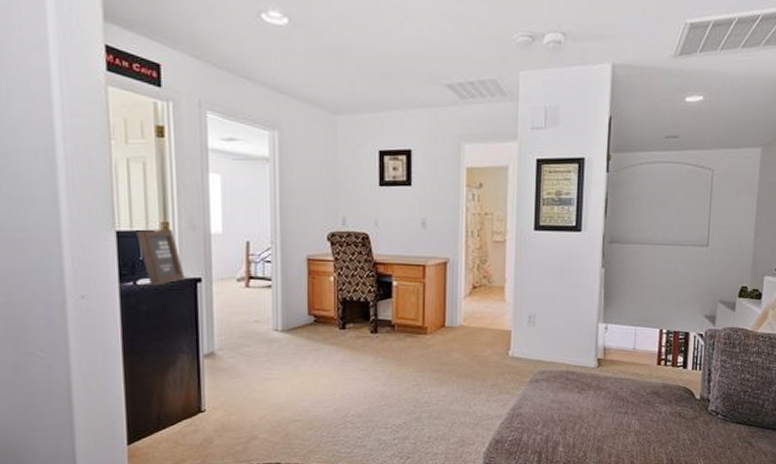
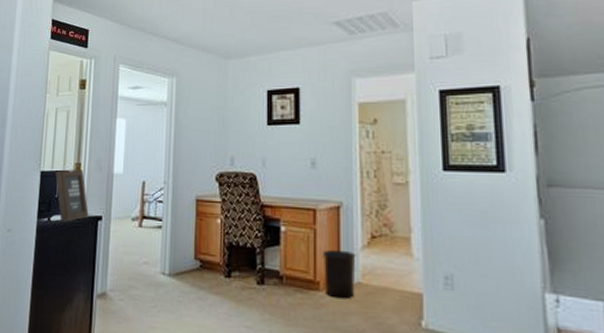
waste bin: none [431,300,459,340] -> present [324,250,356,300]

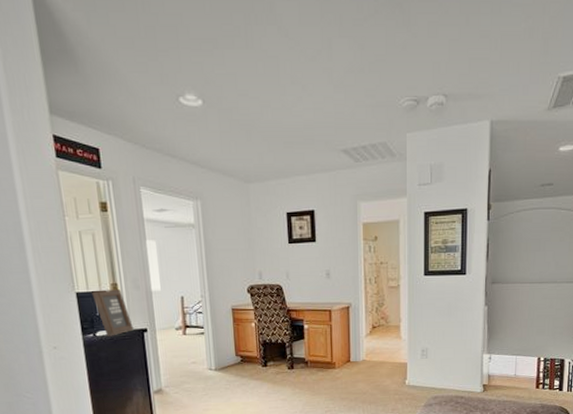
waste bin: present [324,250,356,300] -> none [338,339,362,373]

